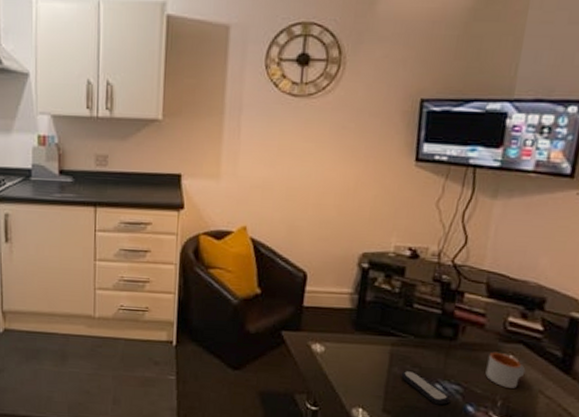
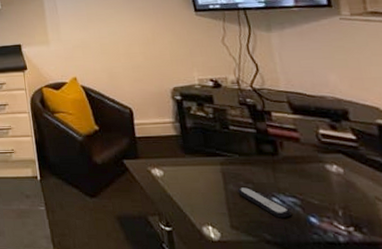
mug: present [485,352,526,388] -> none [313,163,355,197]

